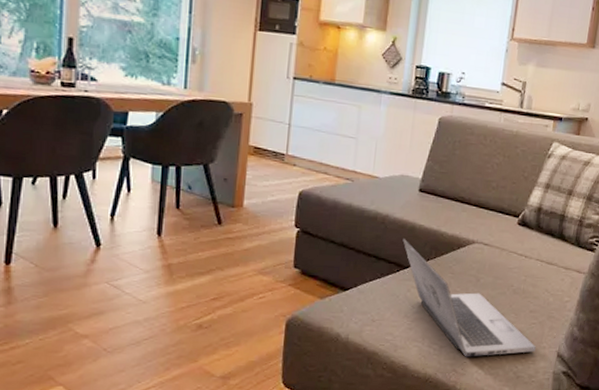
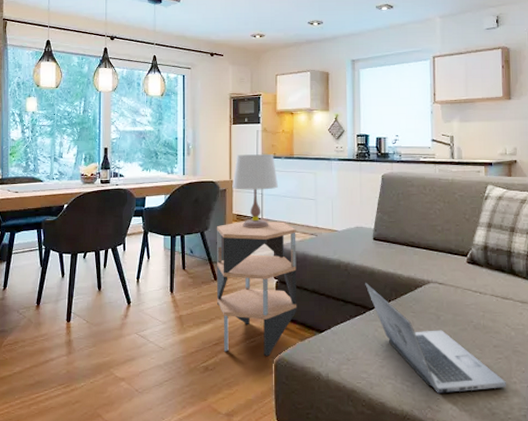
side table: none [219,156,329,315] -> present [217,221,297,357]
table lamp: none [251,71,312,167] -> present [232,154,279,228]

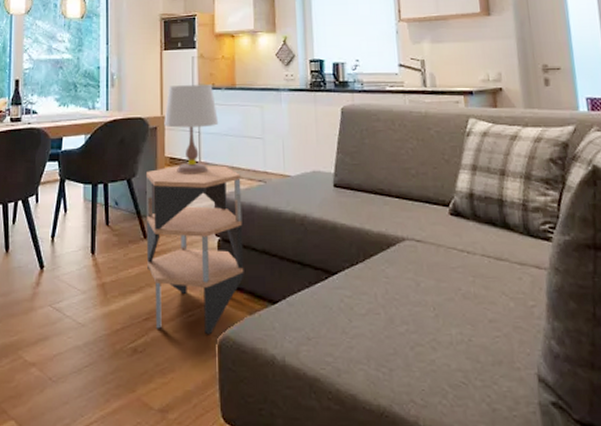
laptop: present [365,282,506,394] -> none [326,239,508,383]

